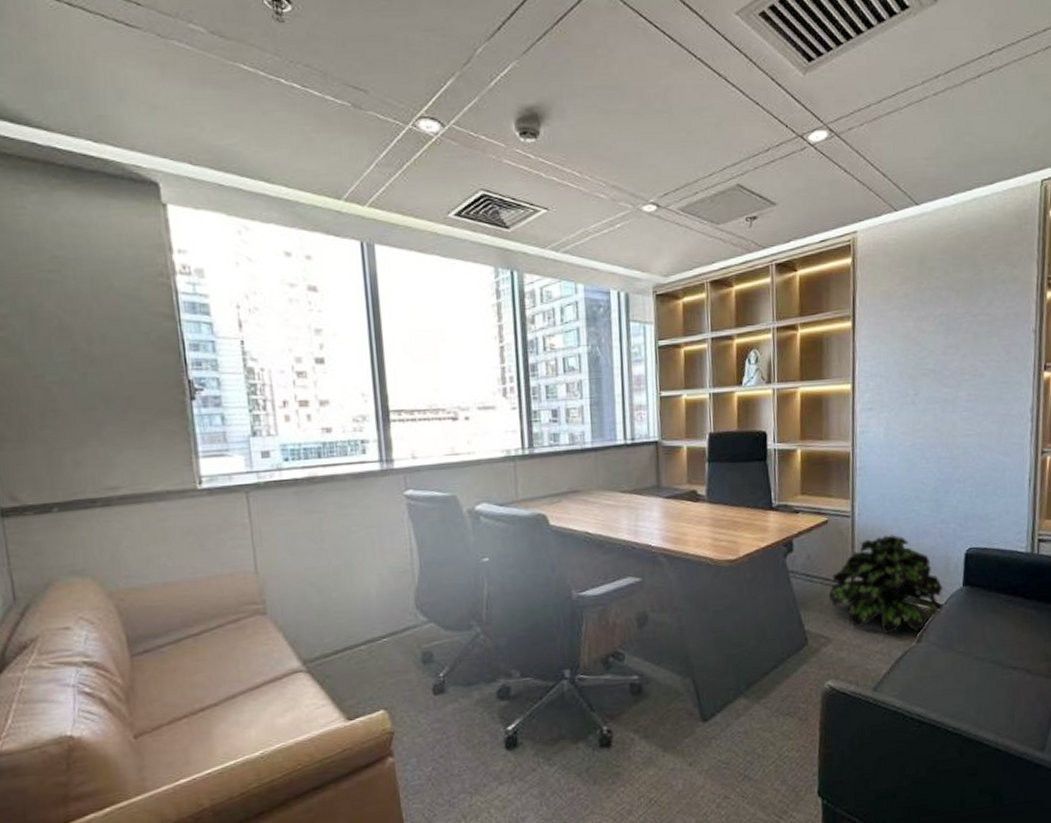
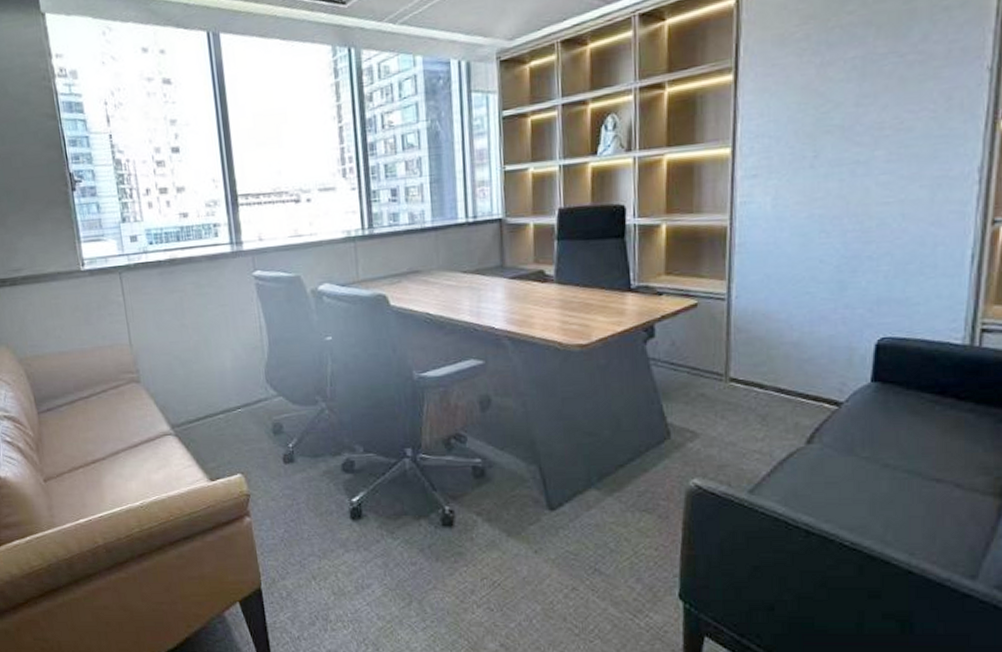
potted plant: present [828,534,942,635] -> none [696,320,843,433]

